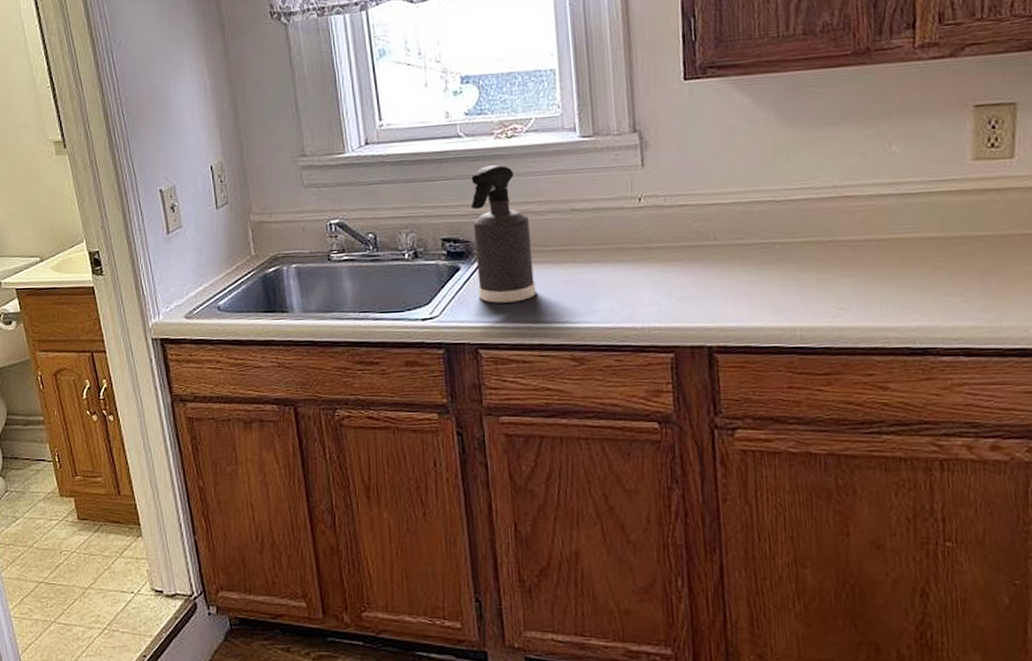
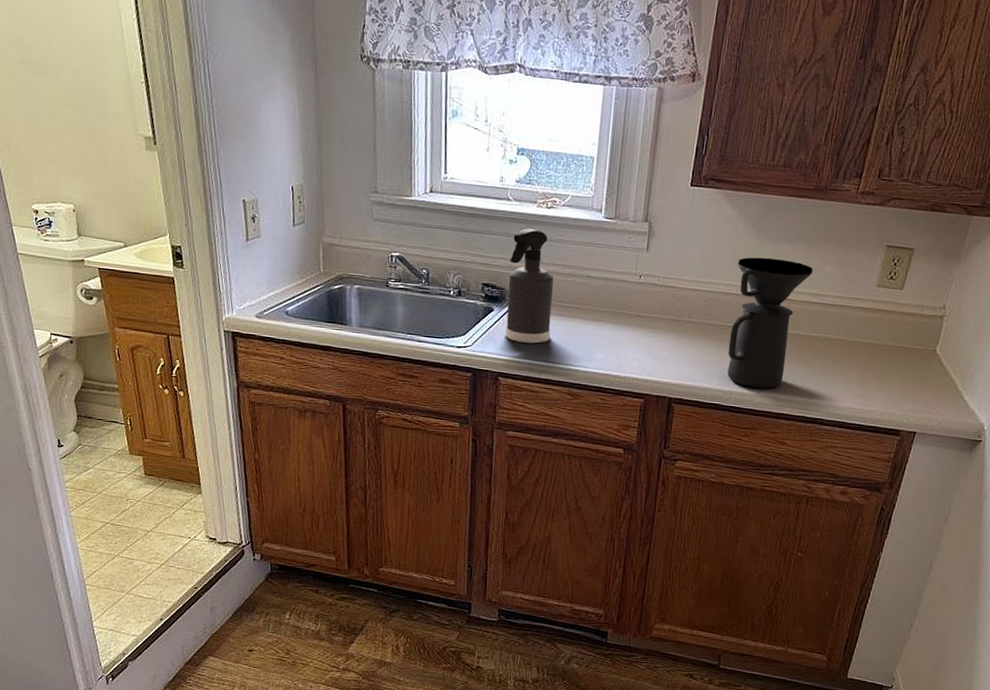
coffee maker: none [766,147,876,318] -> present [727,257,814,389]

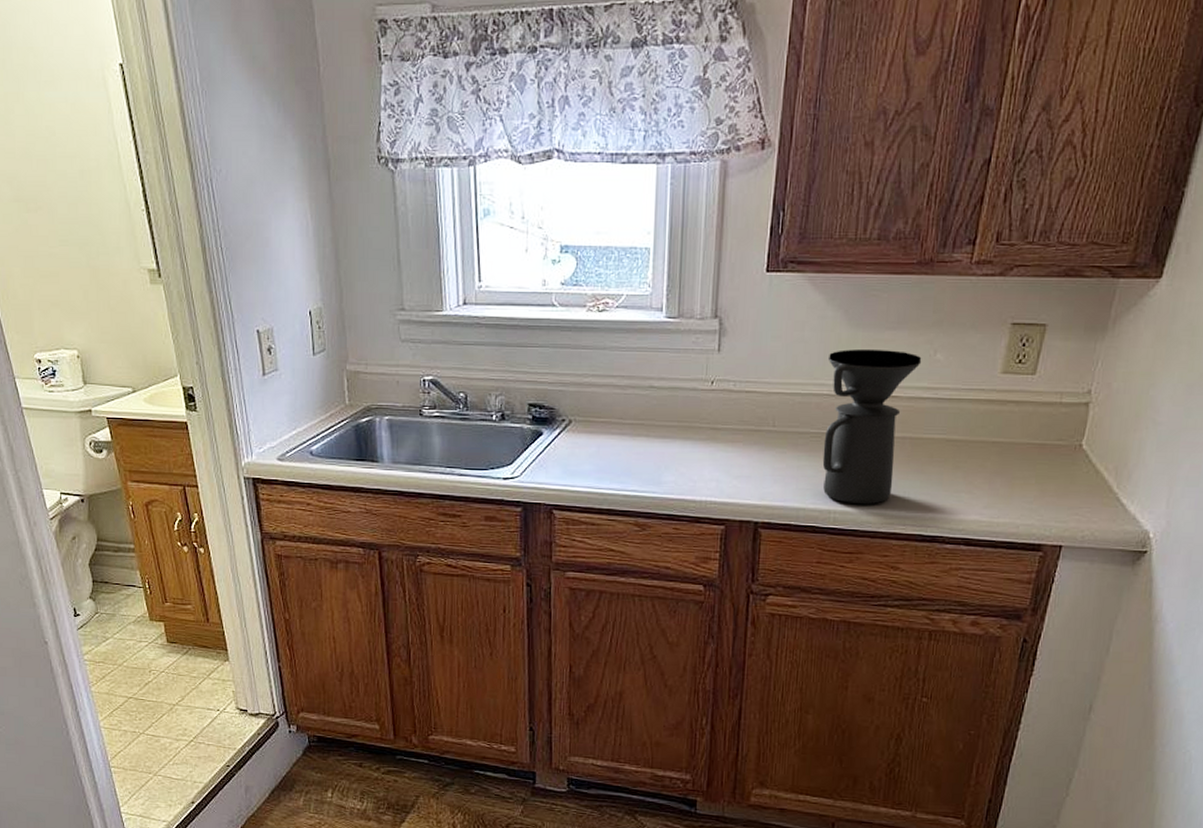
spray bottle: present [505,228,554,344] -> none [558,337,611,469]

